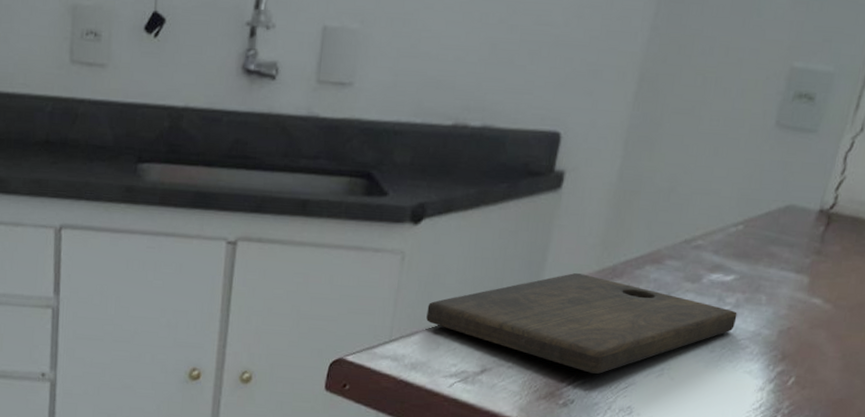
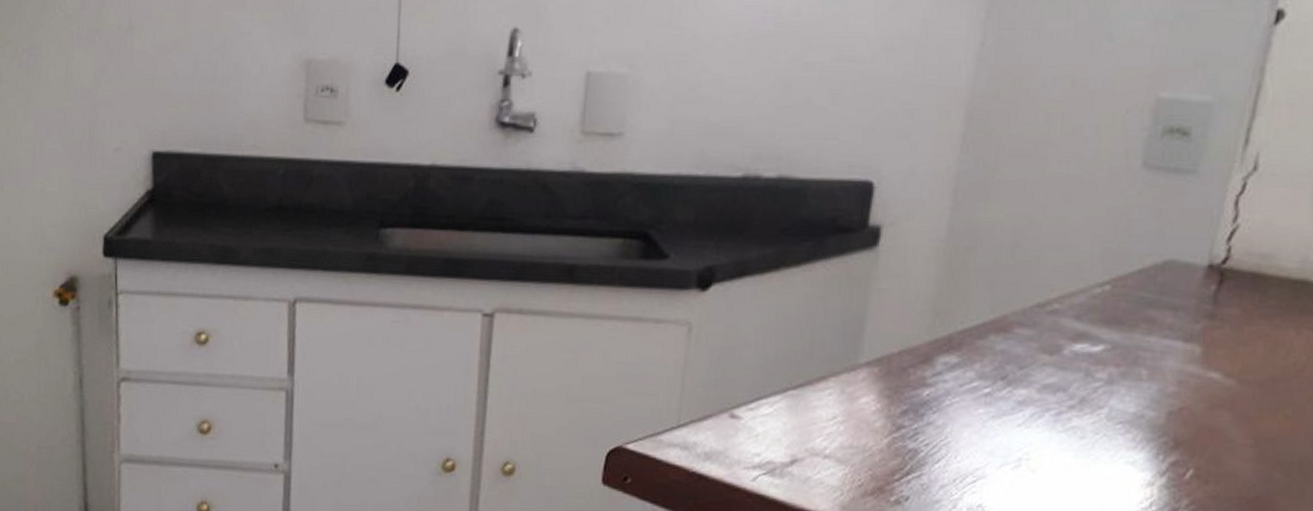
cutting board: present [426,272,737,374] -> none [721,344,1111,465]

